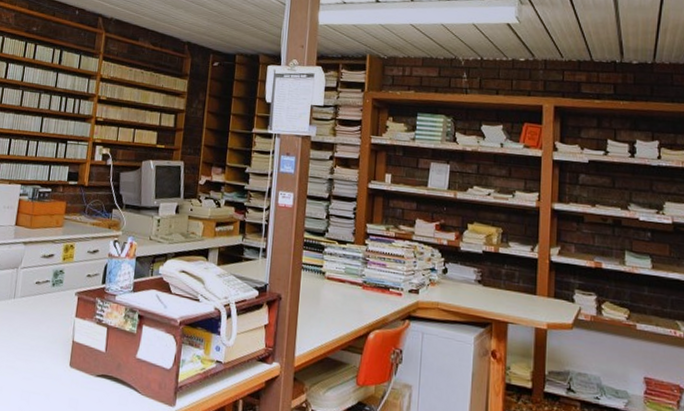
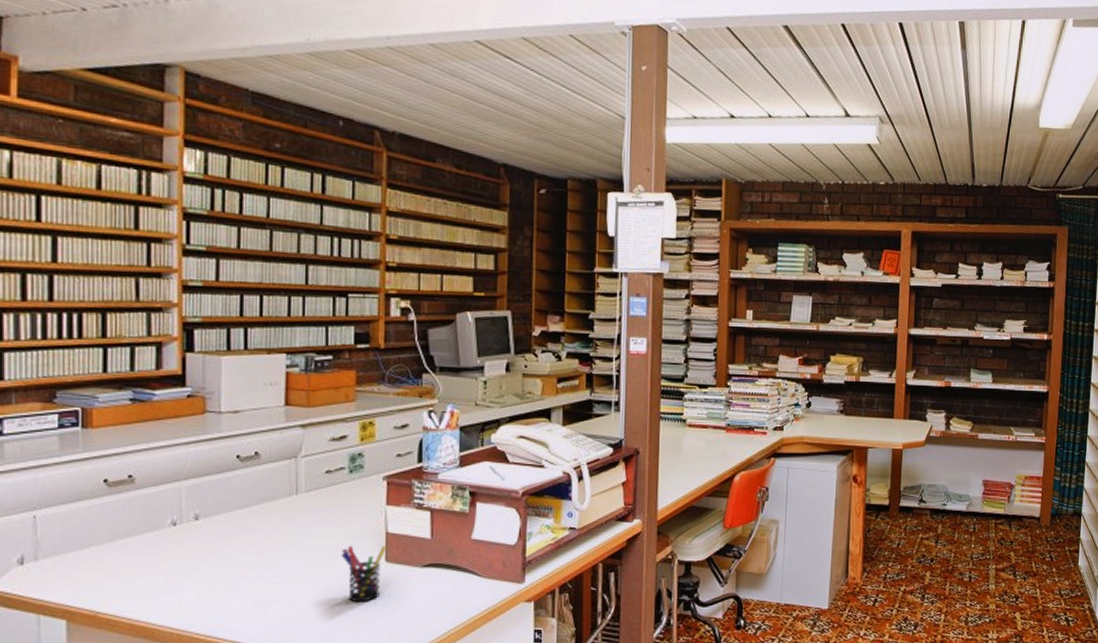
pen holder: none [38,347,72,399] -> present [340,545,387,603]

